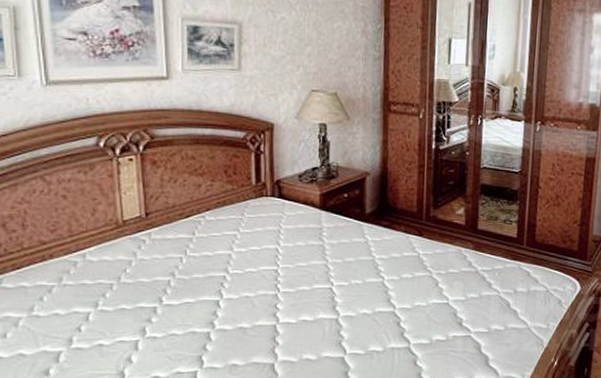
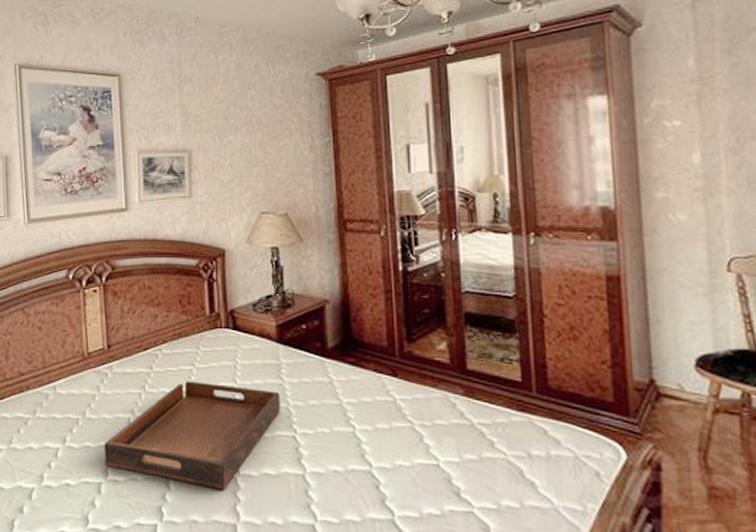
serving tray: none [141,245,320,337] -> present [104,381,280,490]

